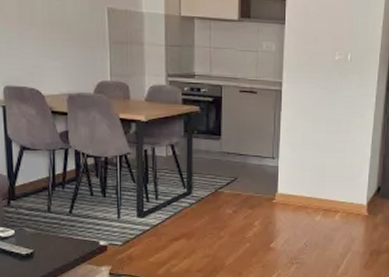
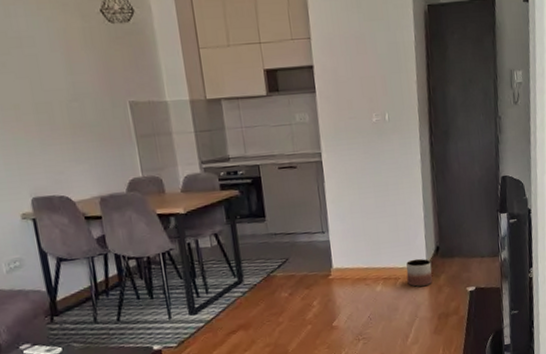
planter: none [346,195,371,223] -> present [406,258,433,287]

